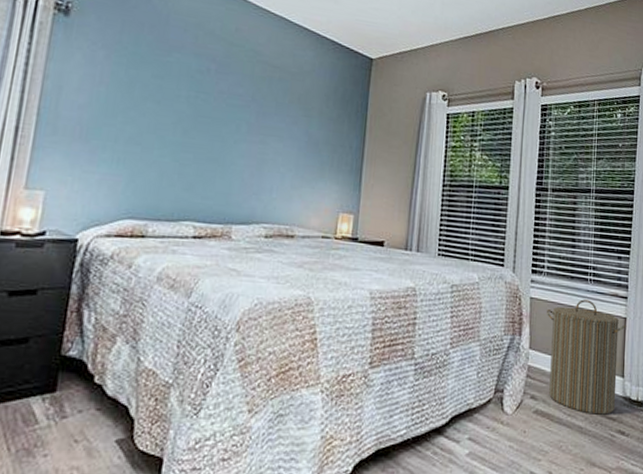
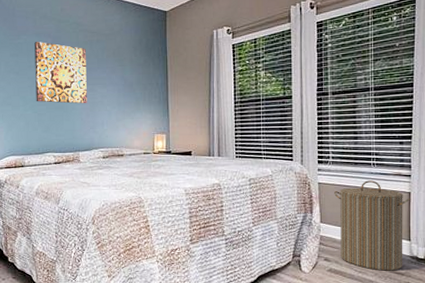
wall art: none [180,64,262,159] -> present [34,42,87,104]

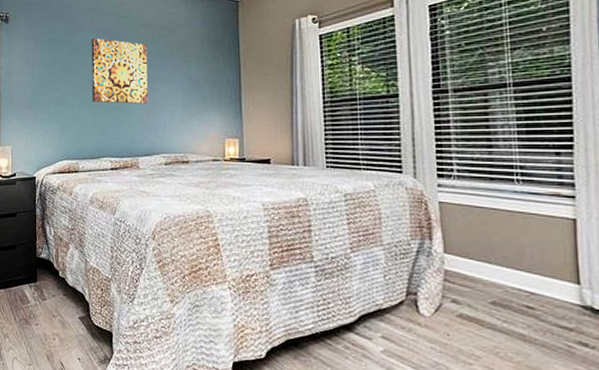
laundry hamper: present [334,180,411,271] -> none [462,201,578,324]

